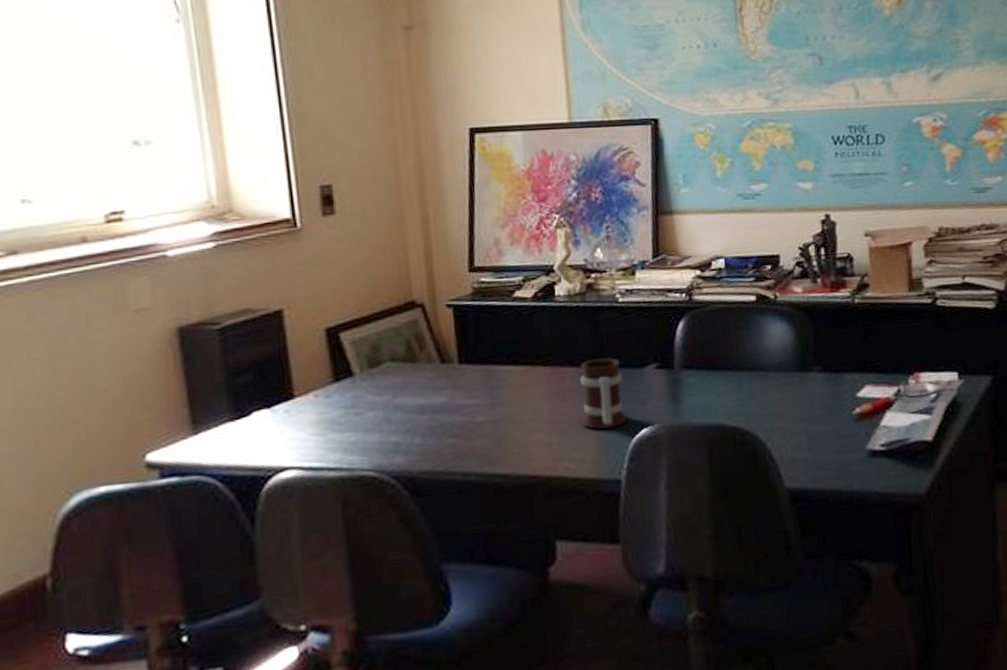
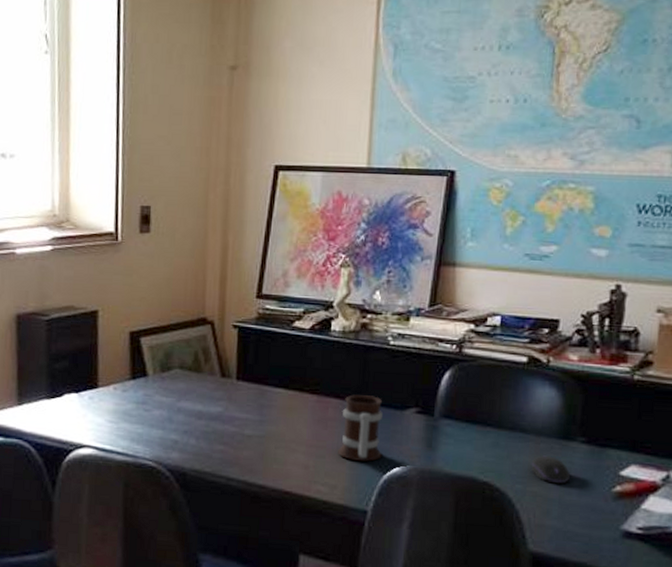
computer mouse: none [774,390,813,417] -> present [530,455,570,484]

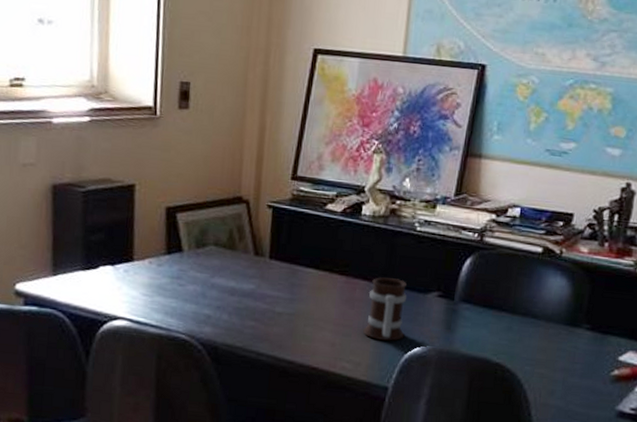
computer mouse: present [530,455,570,484] -> none [539,340,574,367]

